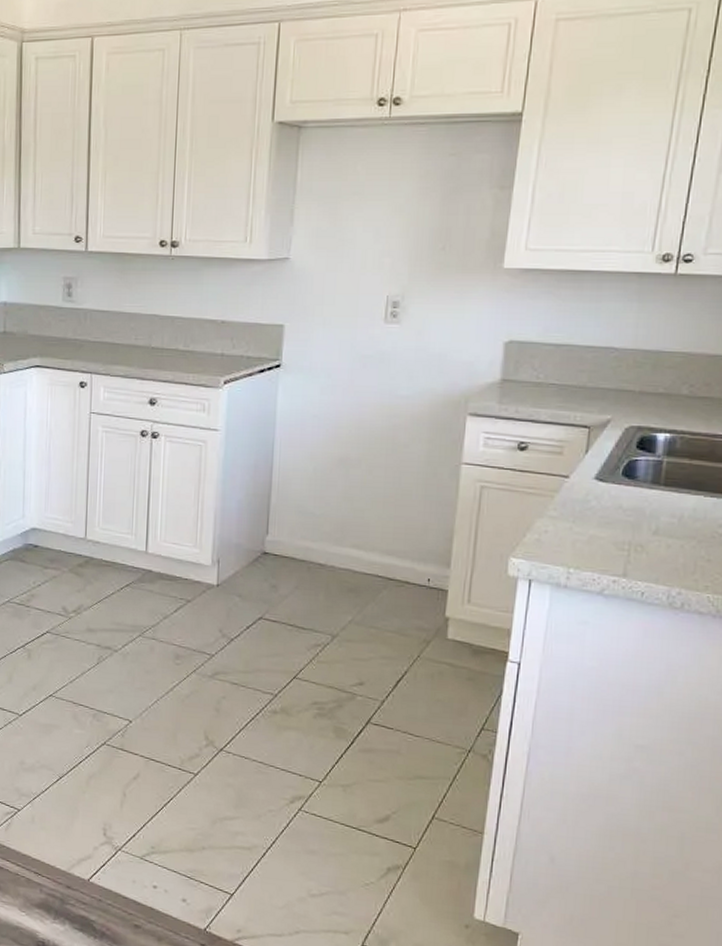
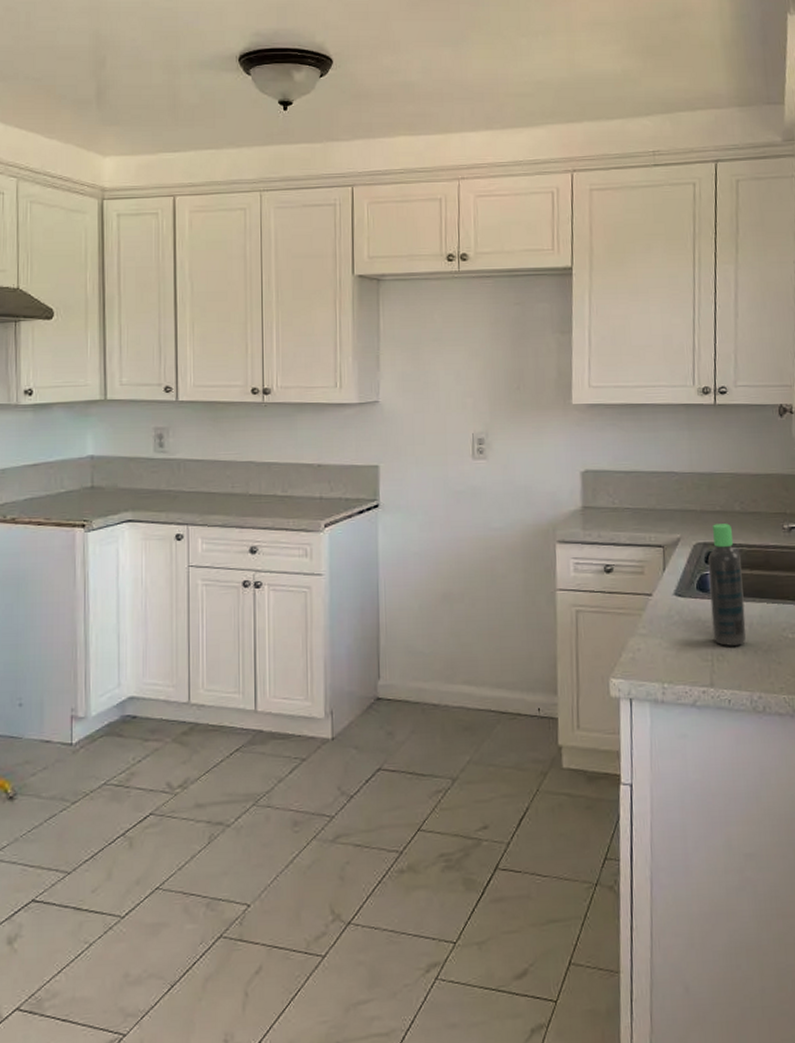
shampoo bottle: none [634,407,680,538] -> present [707,523,747,646]

